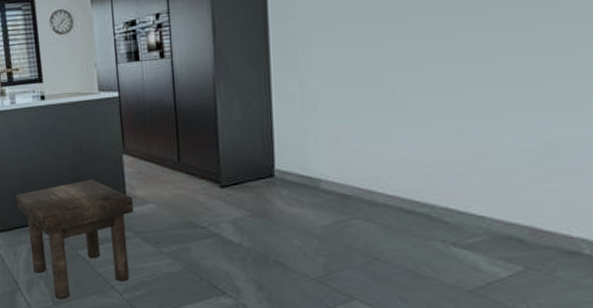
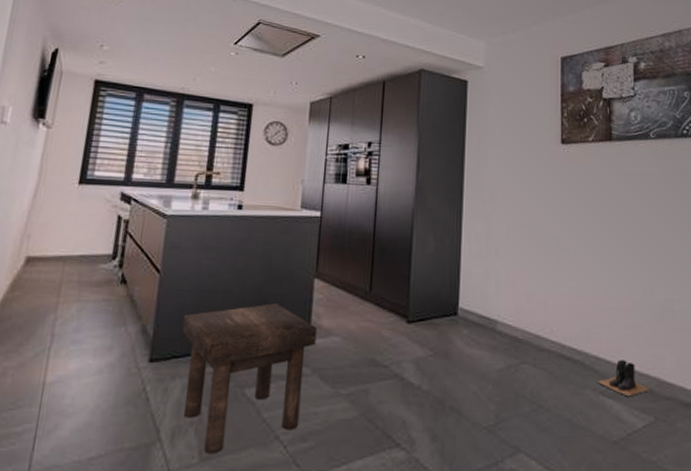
boots: none [446,209,519,247] -> present [596,360,650,397]

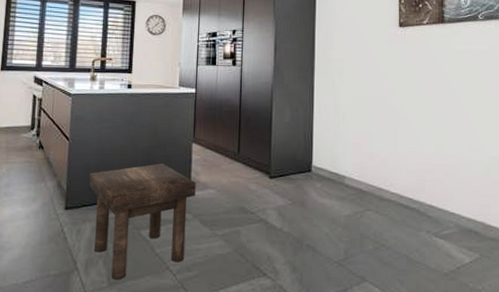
boots: present [596,360,650,397] -> none [430,207,476,238]

